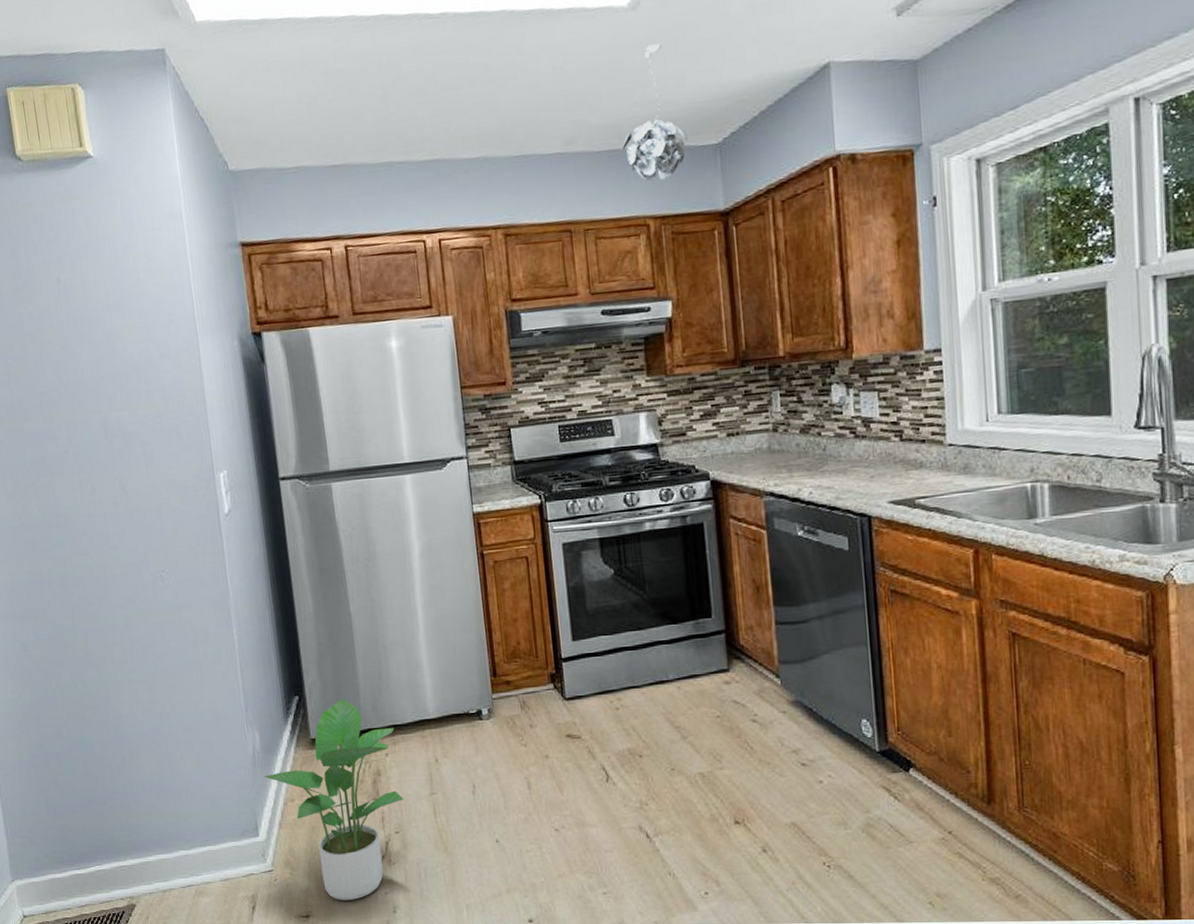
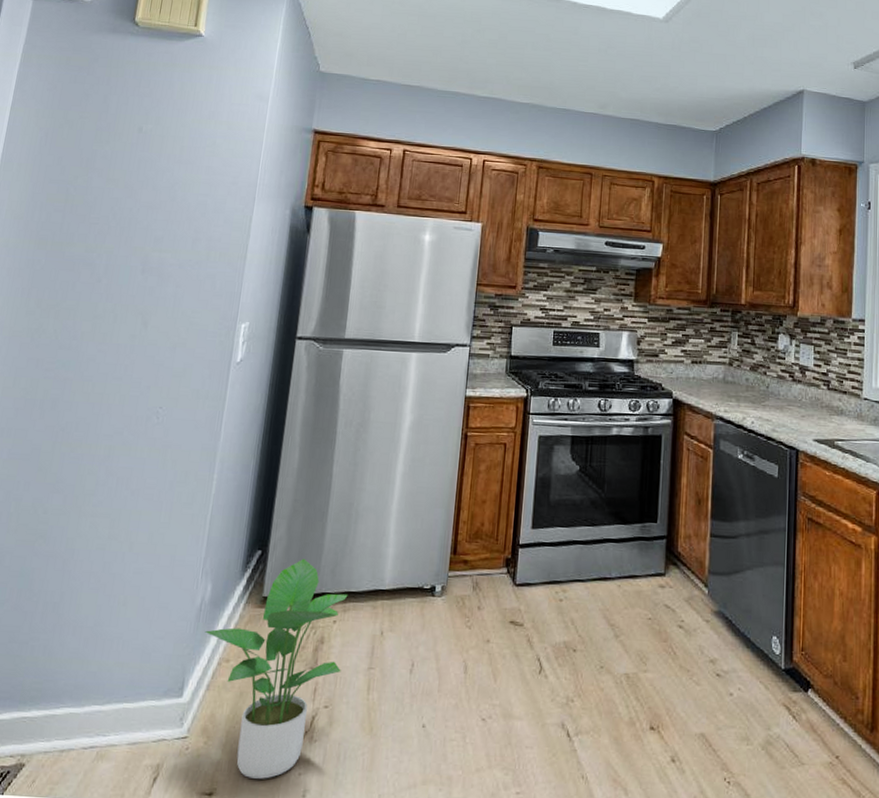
pendant light: present [622,44,688,182] -> none [642,49,693,150]

